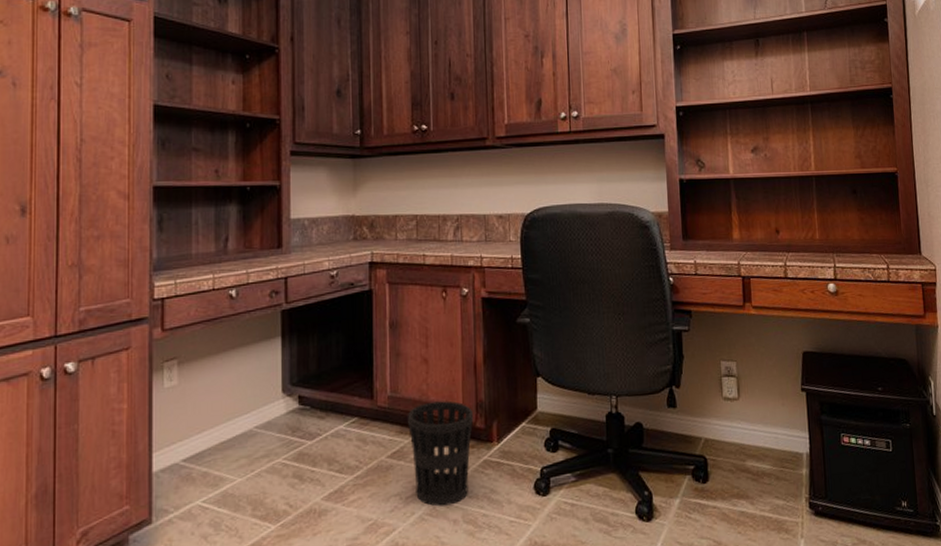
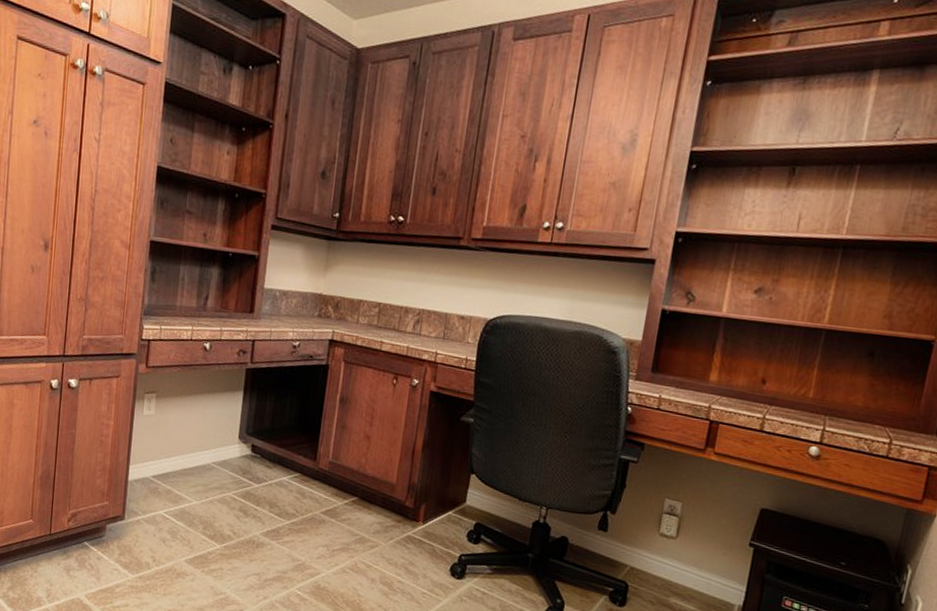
wastebasket: present [408,401,474,507] -> none [342,474,405,566]

